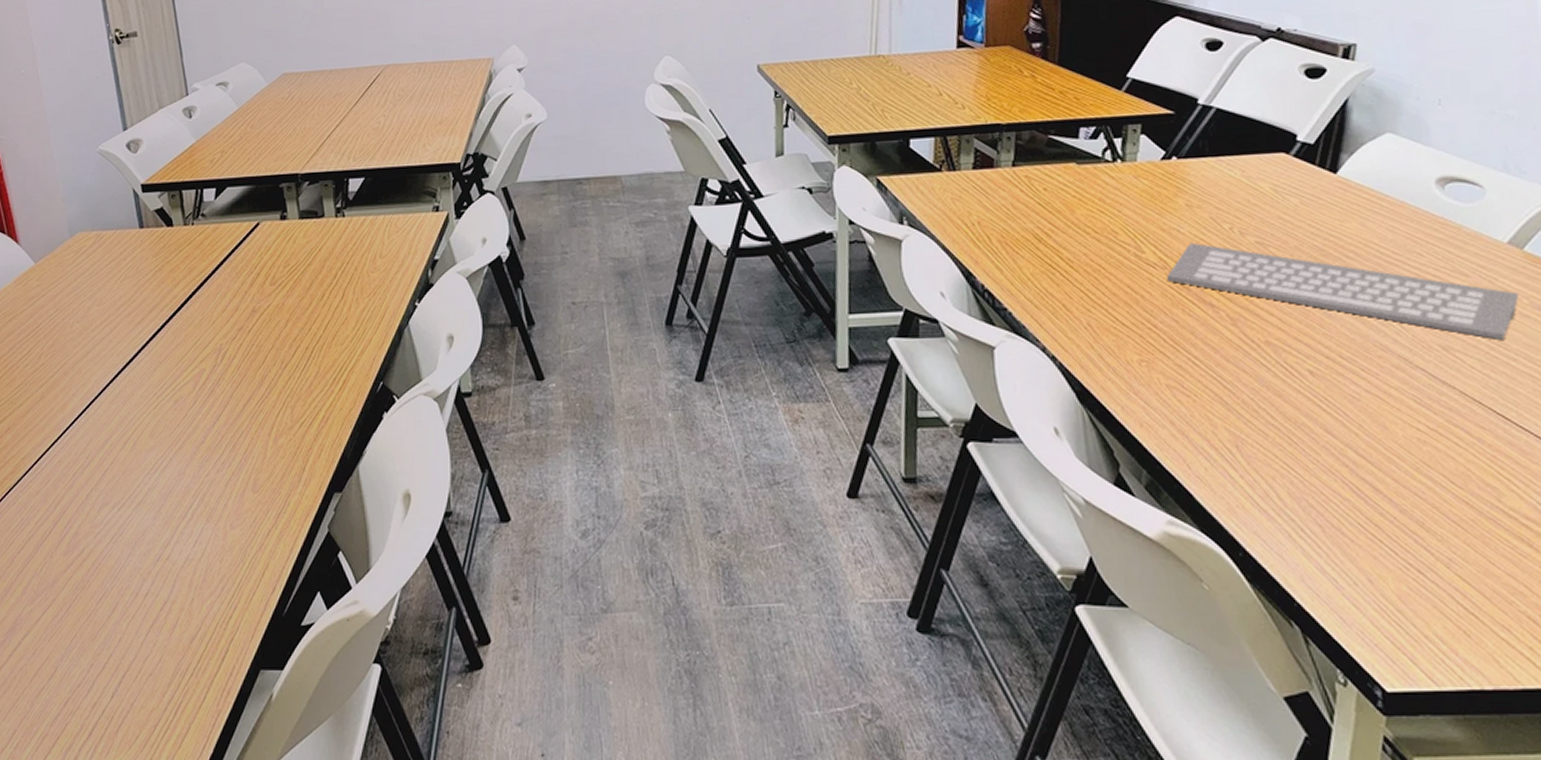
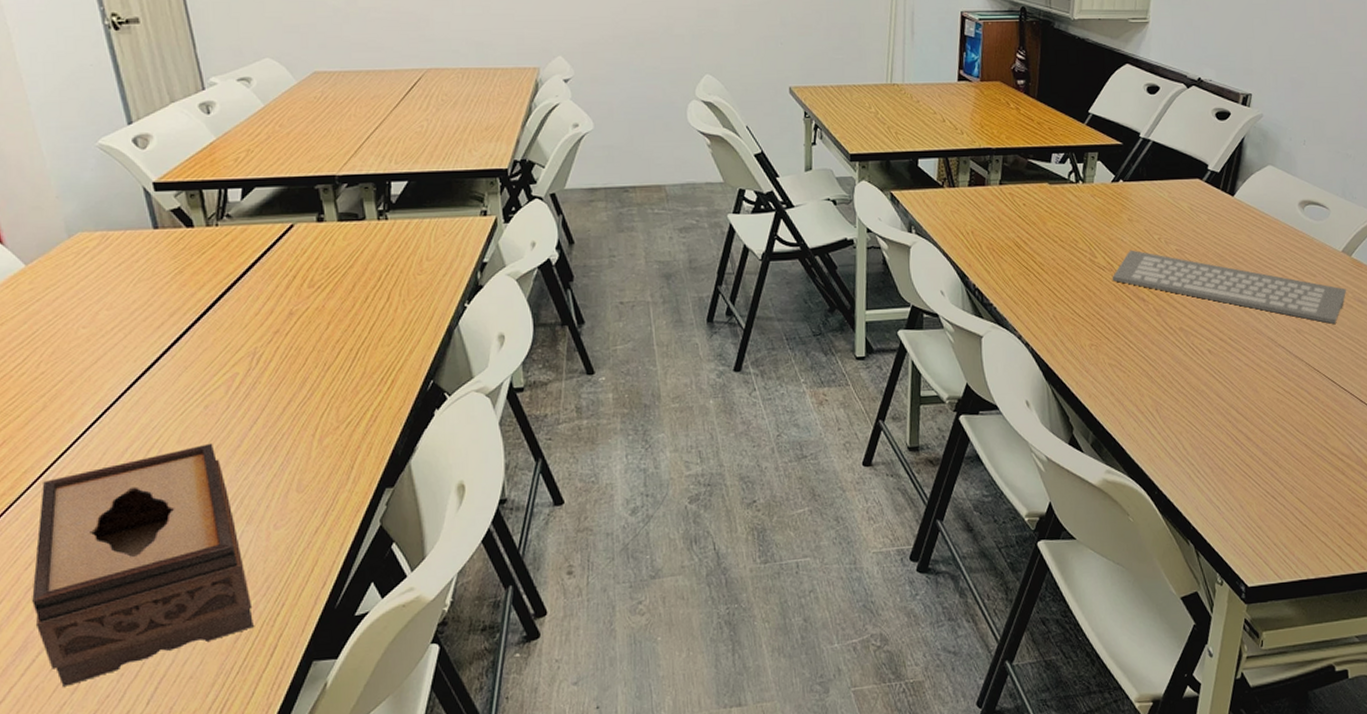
tissue box: none [22,438,208,671] -> present [32,443,254,687]

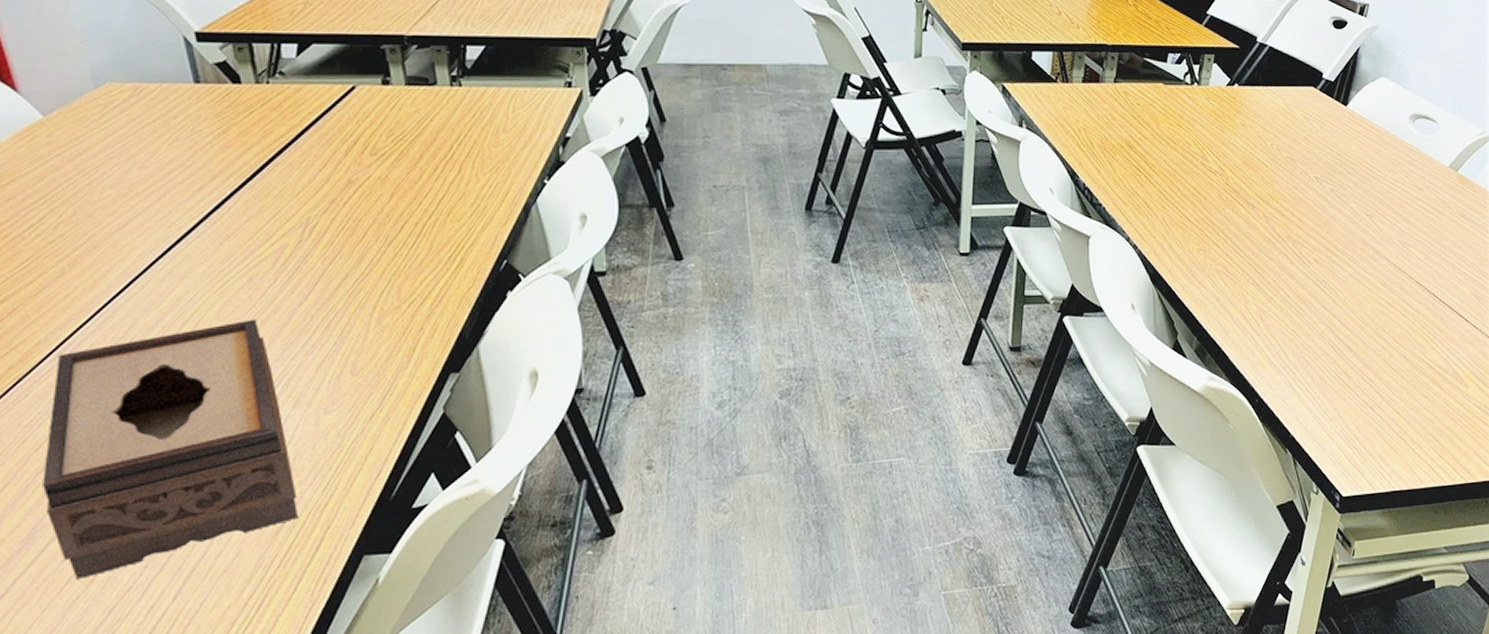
computer keyboard: present [1112,249,1347,324] -> none [1223,155,1452,238]

